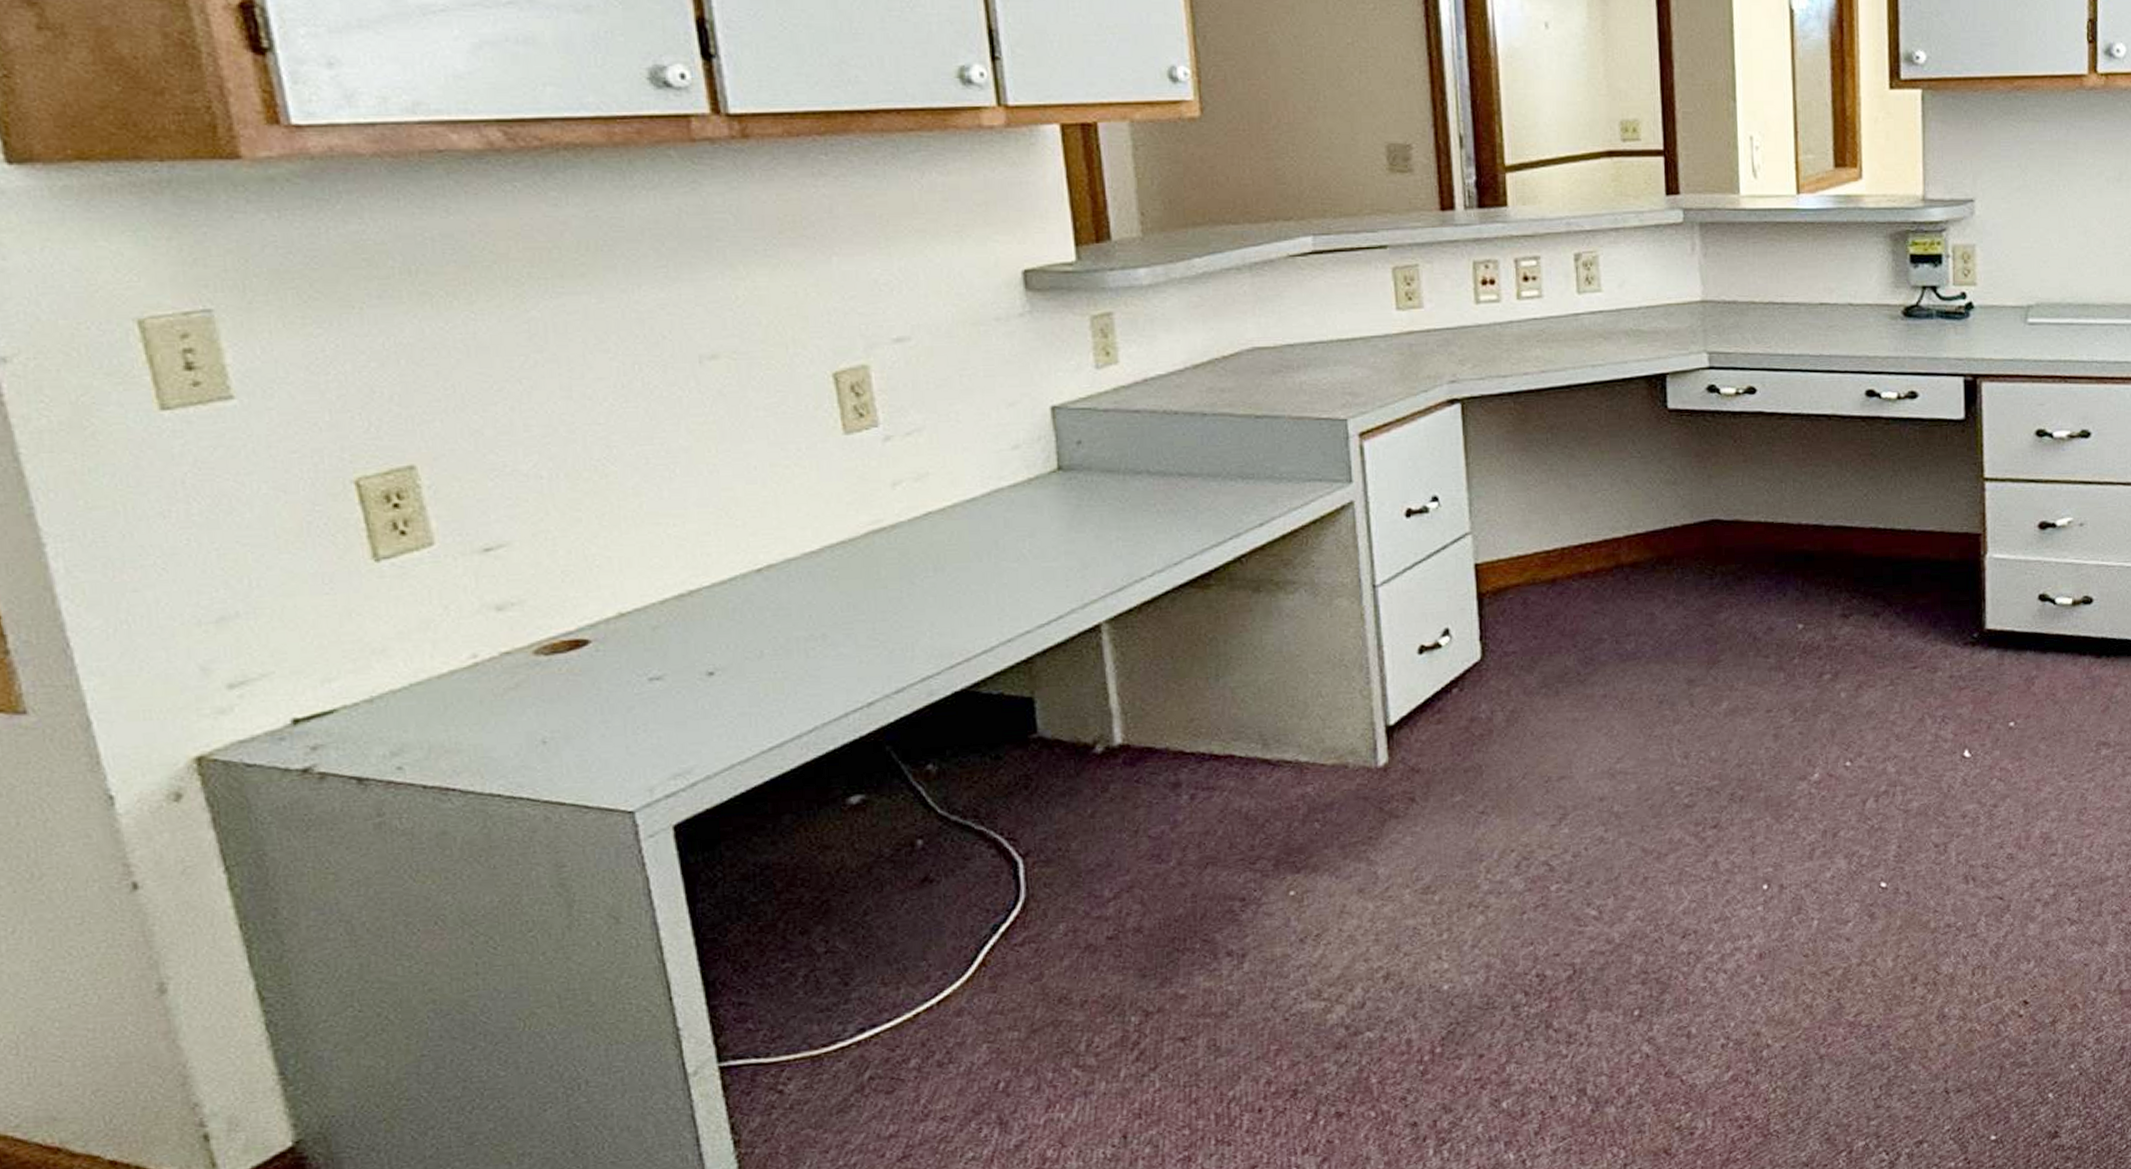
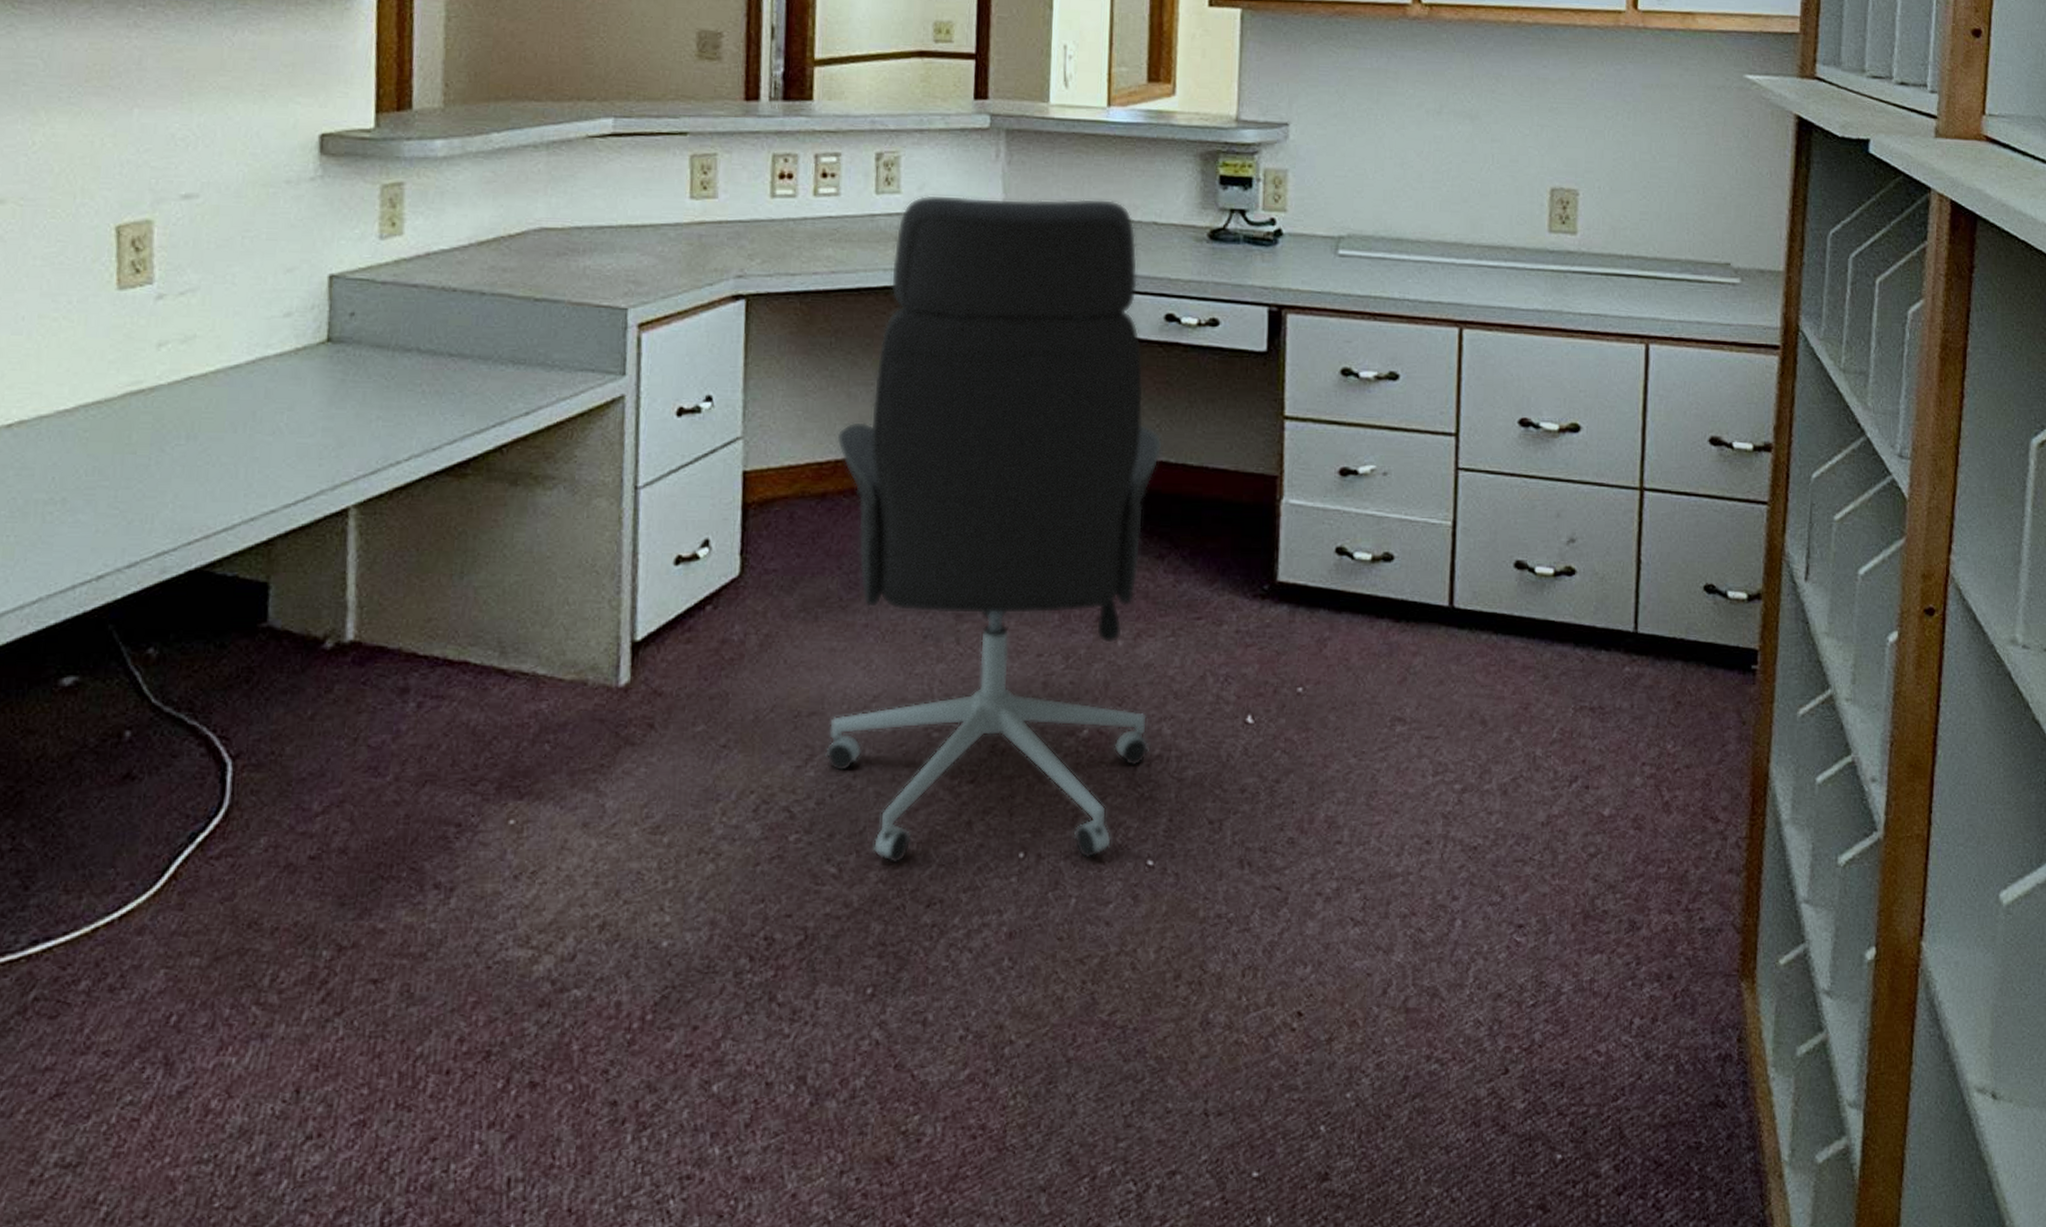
office chair: none [1561,284,1877,903] -> present [825,194,1162,864]

